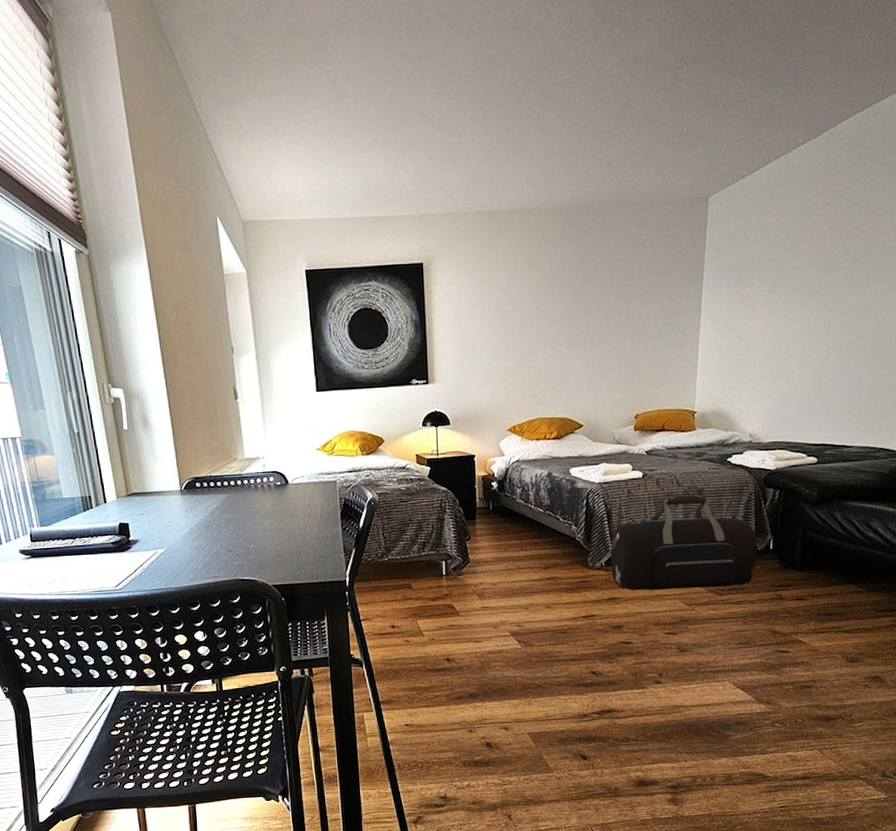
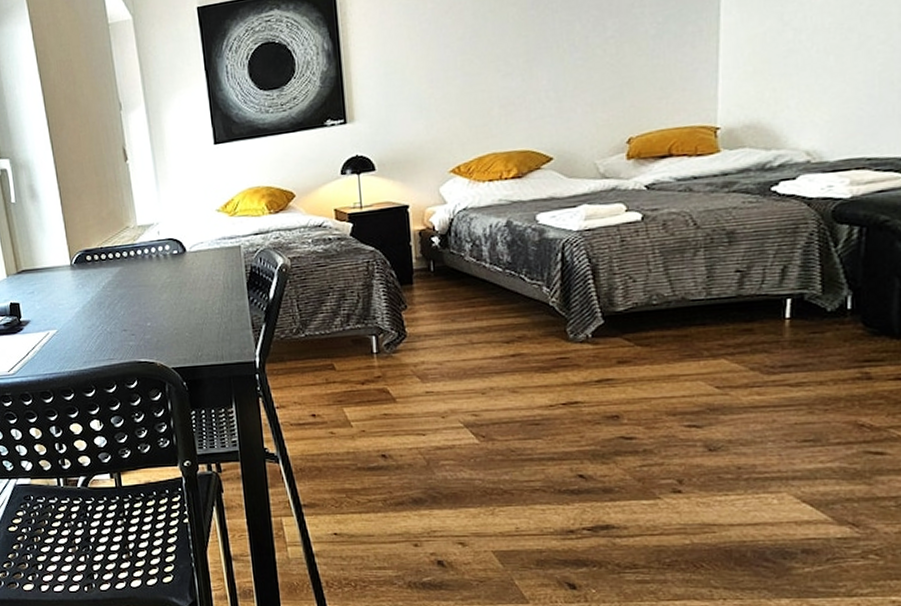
duffel bag: present [610,494,758,591] -> none [598,239,827,370]

